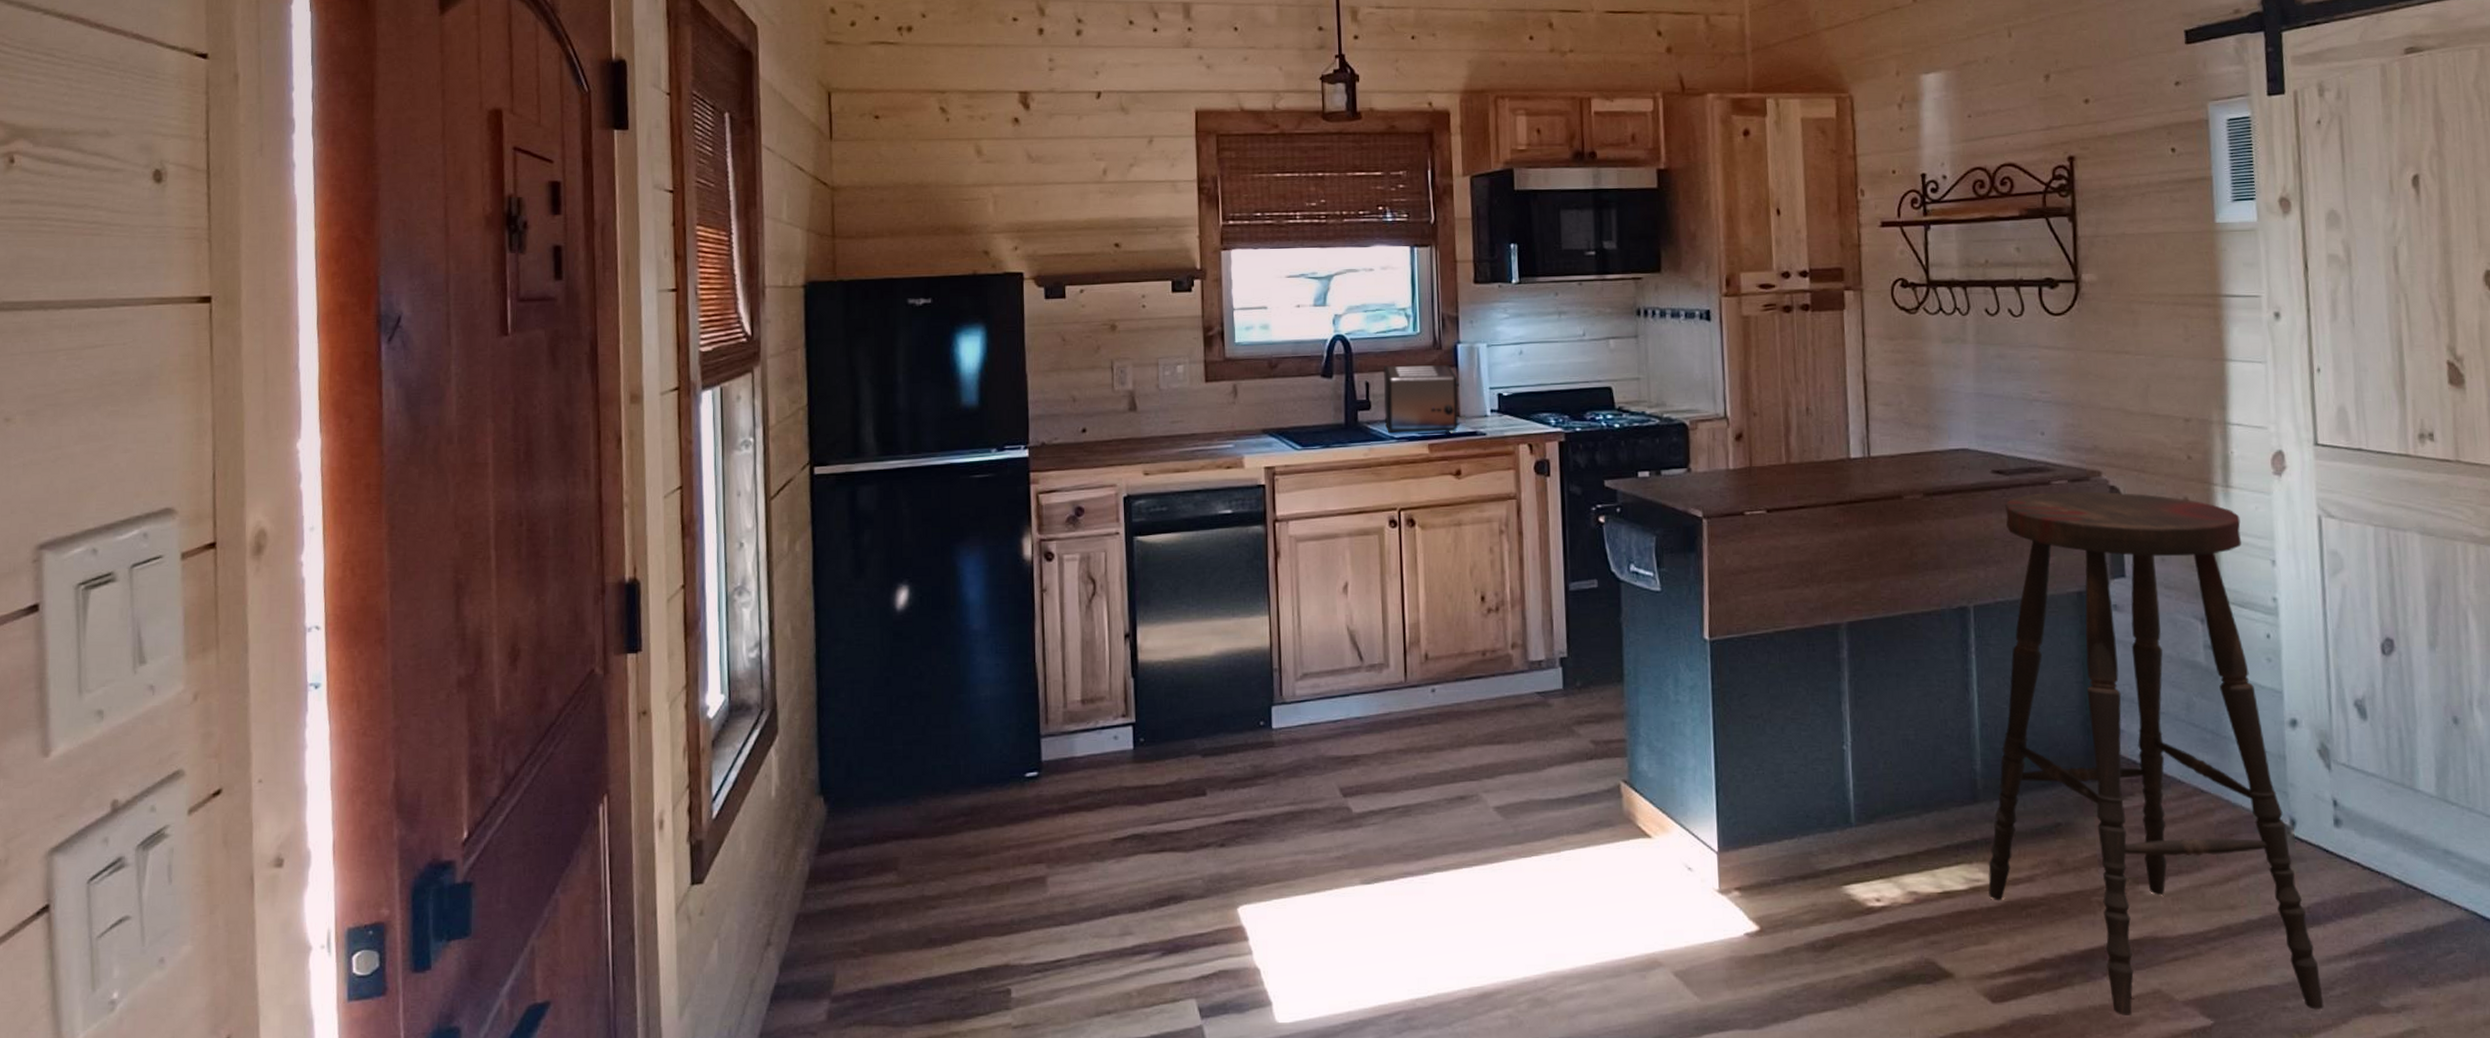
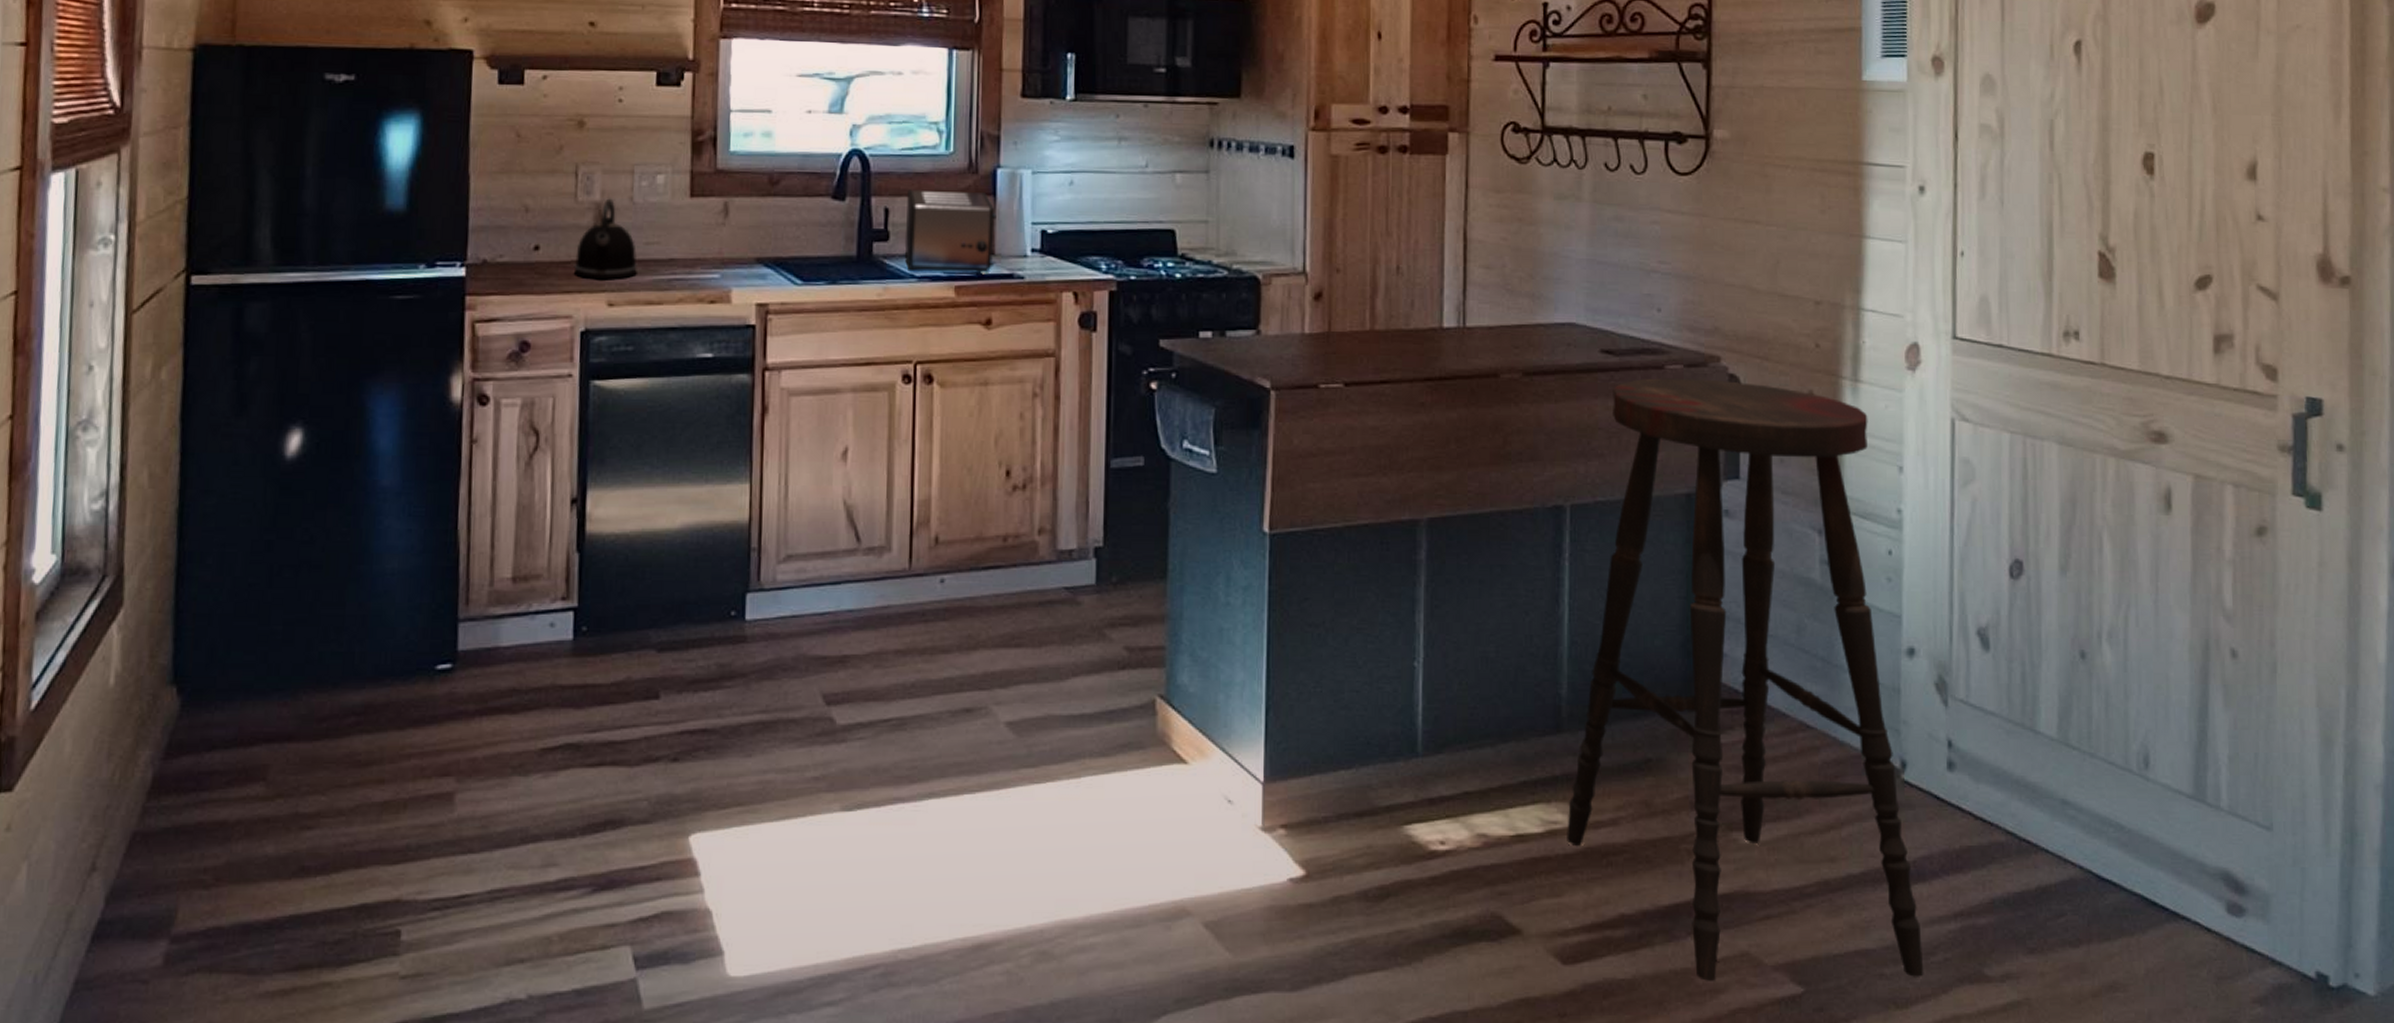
kettle: none [1115,386,1166,454] -> present [574,197,637,281]

